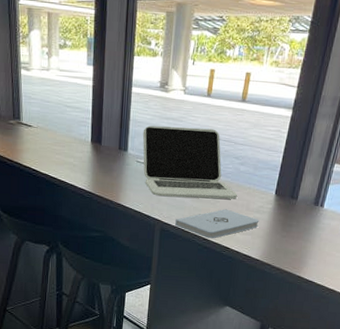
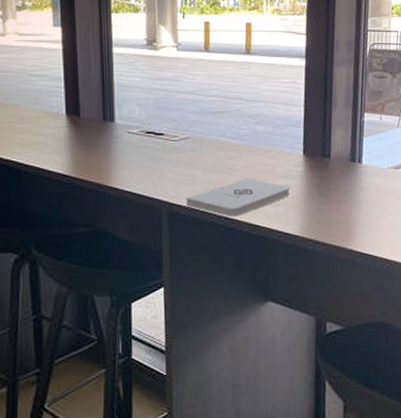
laptop: present [142,125,238,199] -> none [131,86,259,172]

